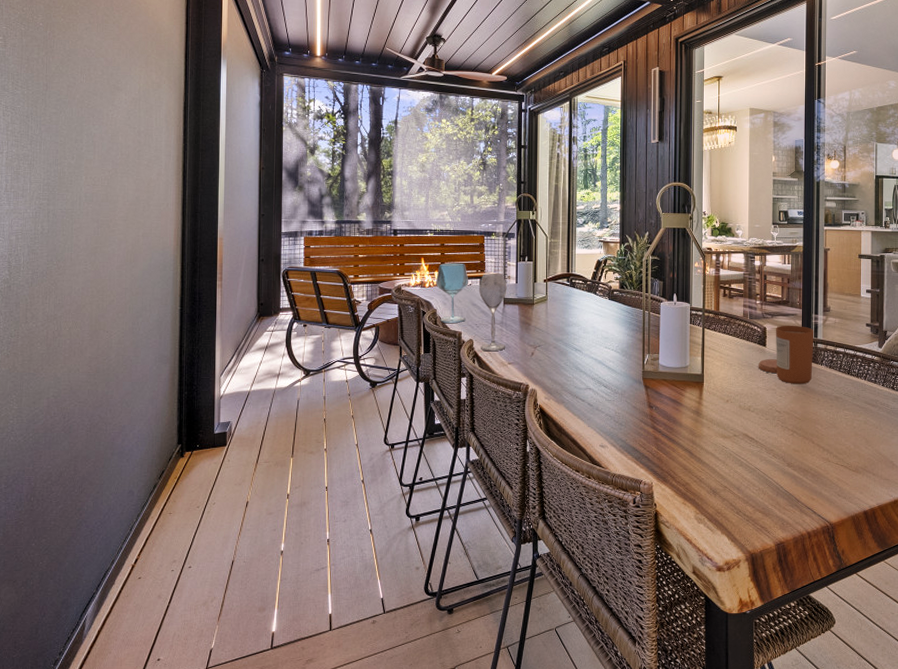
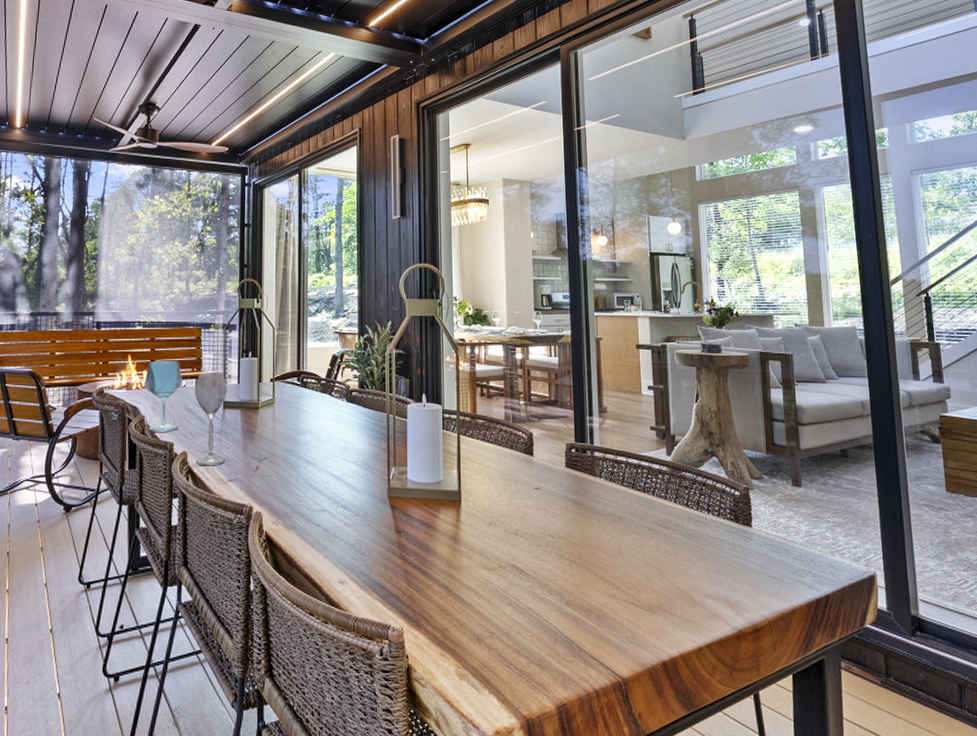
candle: present [758,325,814,384] -> none [525,429,590,502]

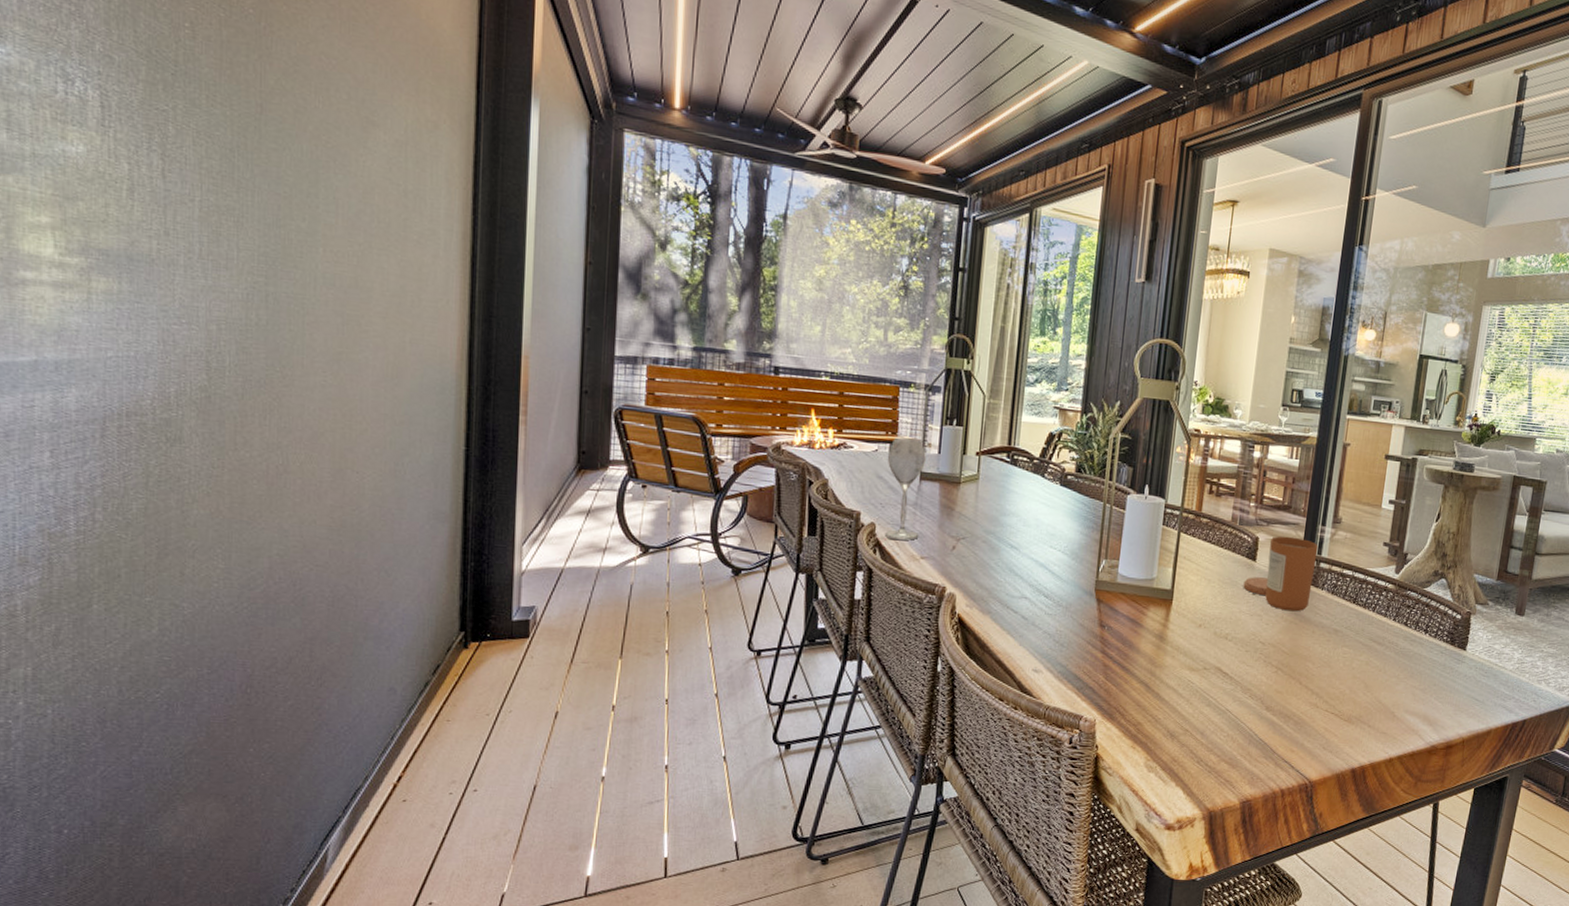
wine glass: present [145,360,183,432] -> none [829,418,875,500]
candle: none [525,429,590,502] -> present [1243,536,1318,612]

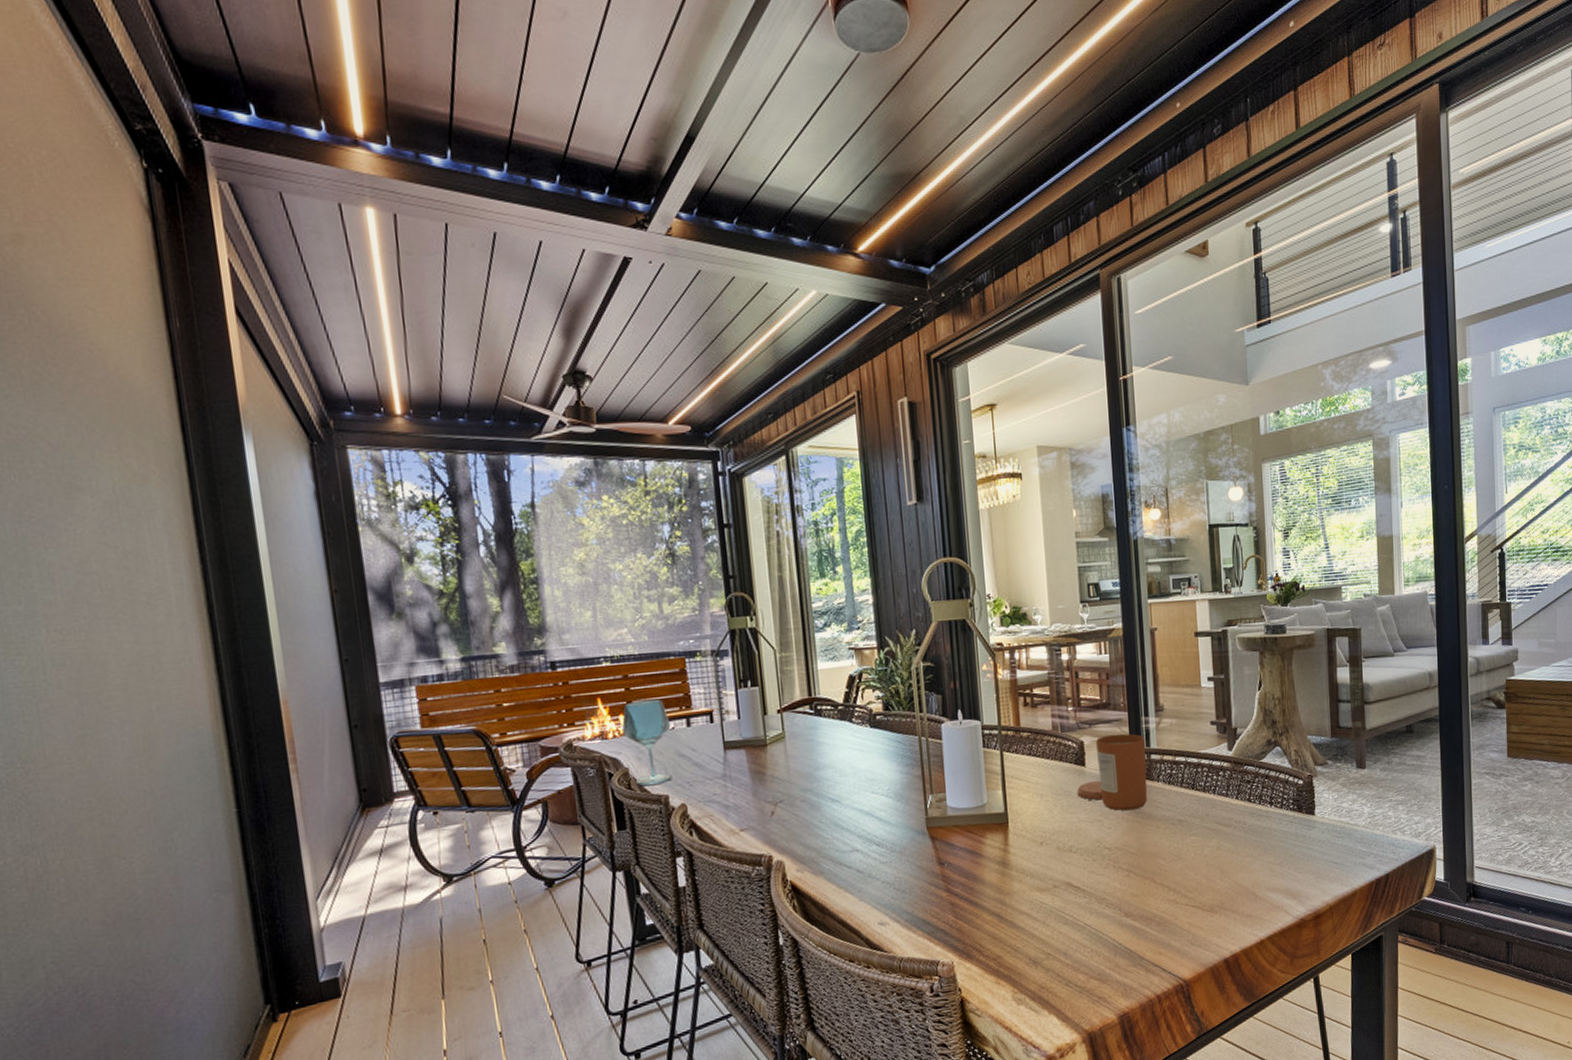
wine glass: none [829,418,875,500] -> present [622,699,673,786]
wineglass: present [885,437,926,541] -> none [685,708,735,818]

